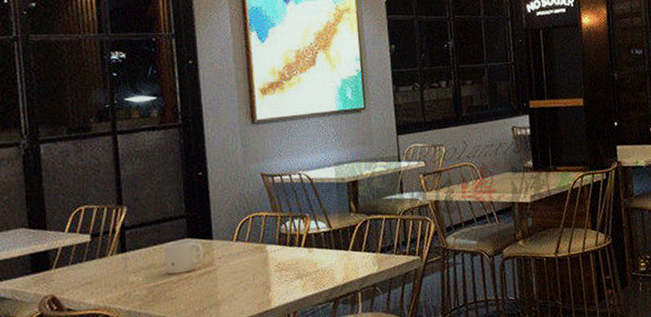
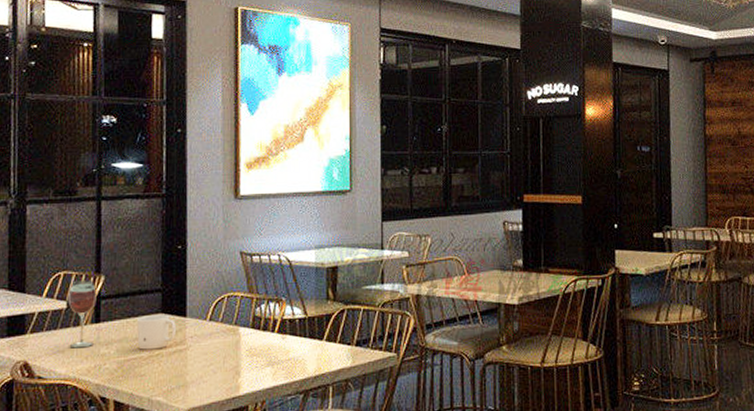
wineglass: none [91,212,122,279] -> present [68,280,97,348]

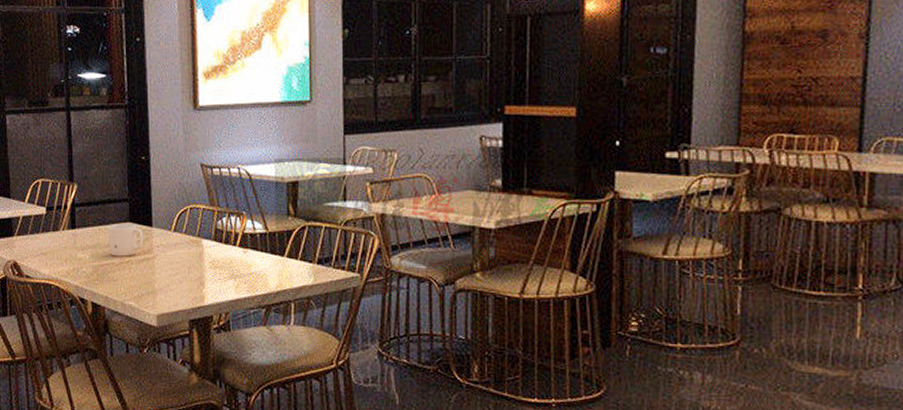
wineglass: present [68,280,97,348] -> none [46,188,71,252]

